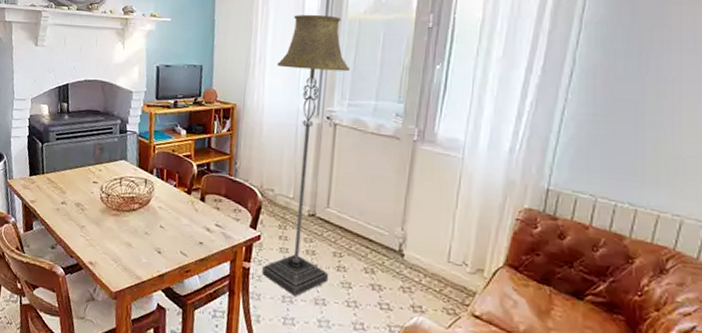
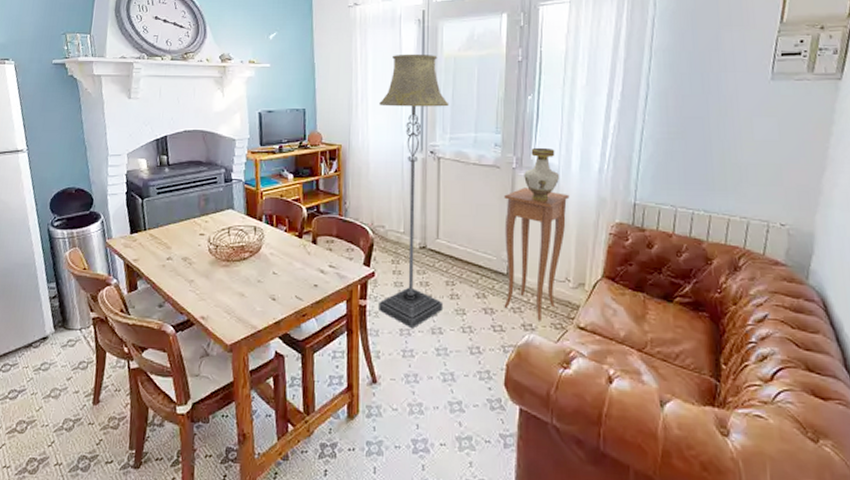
side table: none [393,162,474,304] -> present [504,187,570,321]
vase: none [425,120,466,178] -> present [524,147,560,201]

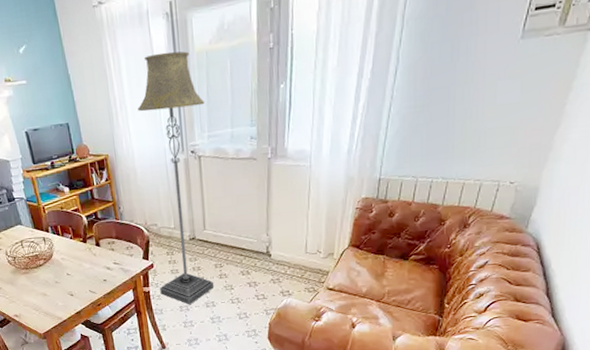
side table: present [504,187,570,321] -> none [261,175,321,288]
vase: present [524,147,560,201] -> none [279,135,312,186]

